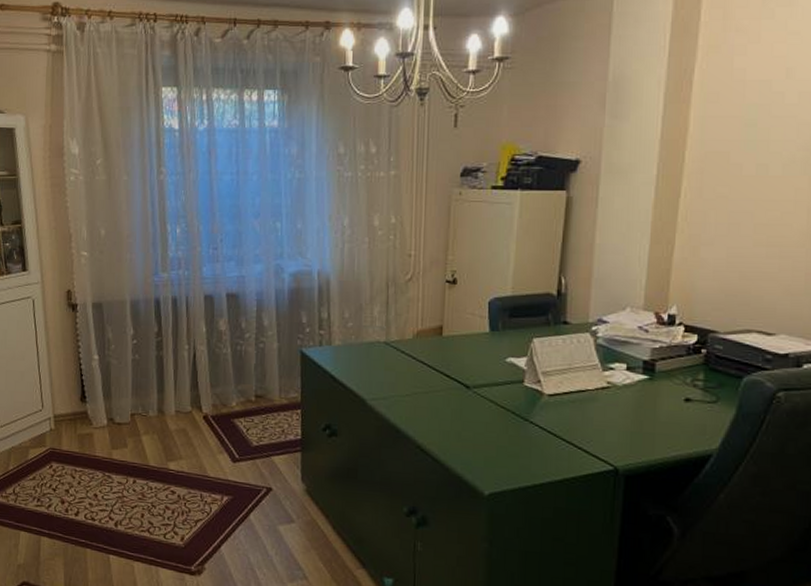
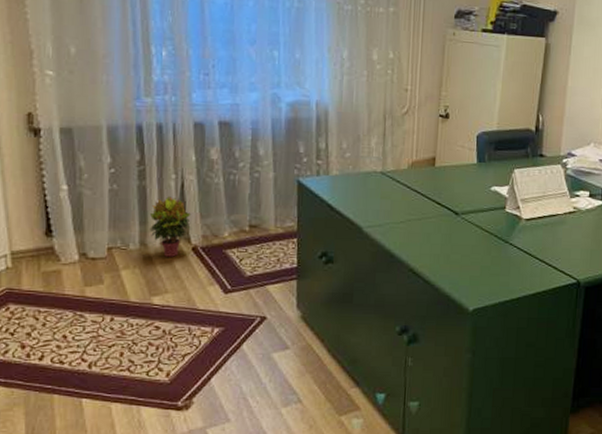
potted plant: none [166,366,203,425] -> present [150,196,192,257]

